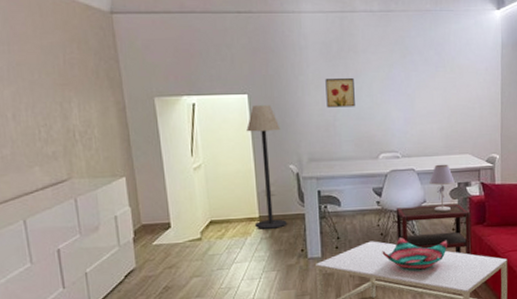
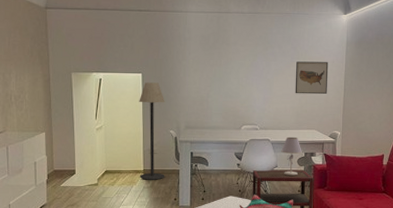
wall art: present [325,77,355,108] -> none [202,63,225,87]
wall art: none [441,70,482,111] -> present [295,61,329,95]

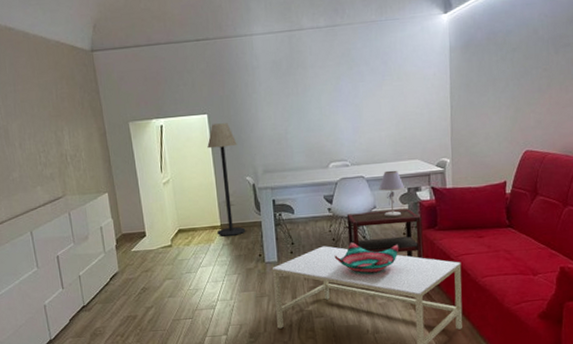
wall art: present [295,61,329,95] -> none [388,75,430,119]

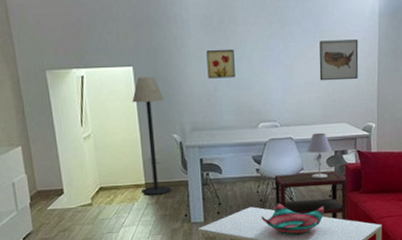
wall art: none [276,92,305,122] -> present [206,49,235,79]
wall art: none [388,75,430,119] -> present [319,39,359,81]

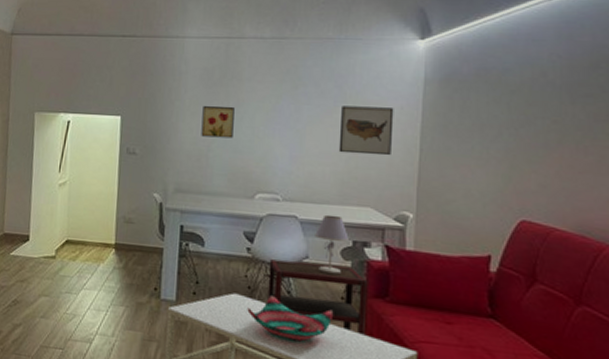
floor lamp: present [132,77,172,195] -> none [110,128,149,260]

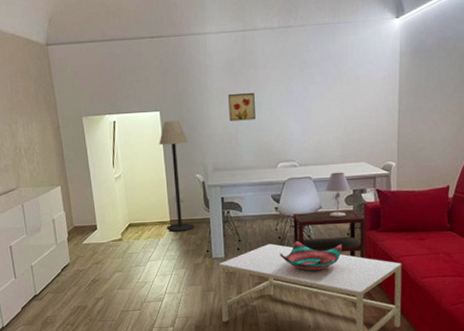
floor lamp: none [110,128,149,260] -> present [159,120,195,232]
wall art: present [338,106,394,156] -> none [338,79,379,121]

